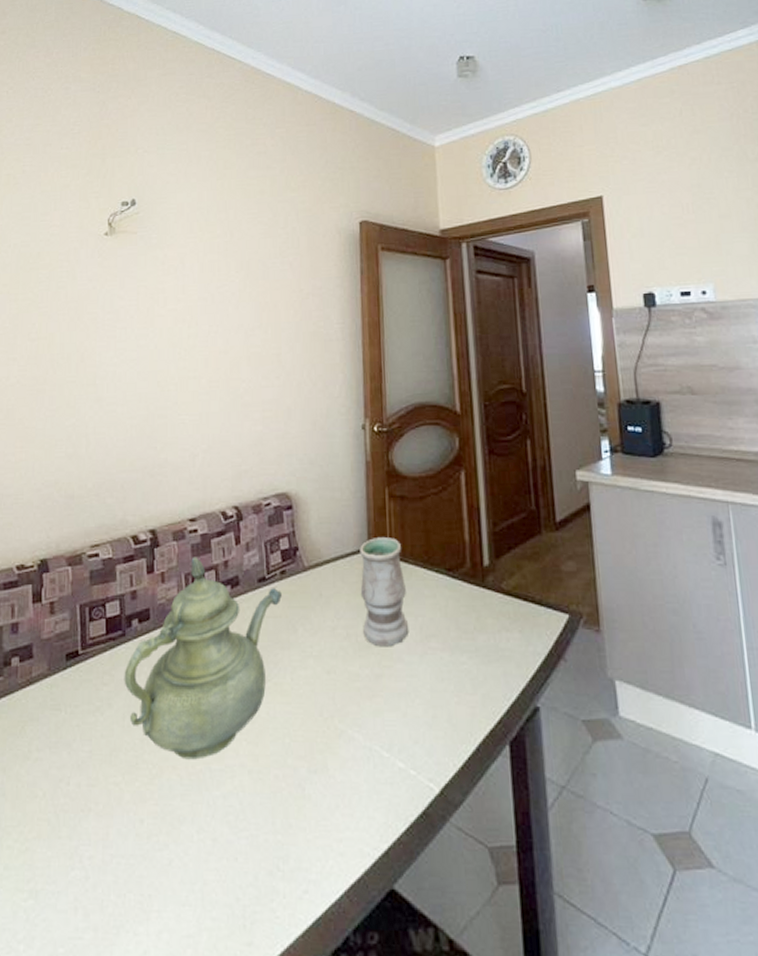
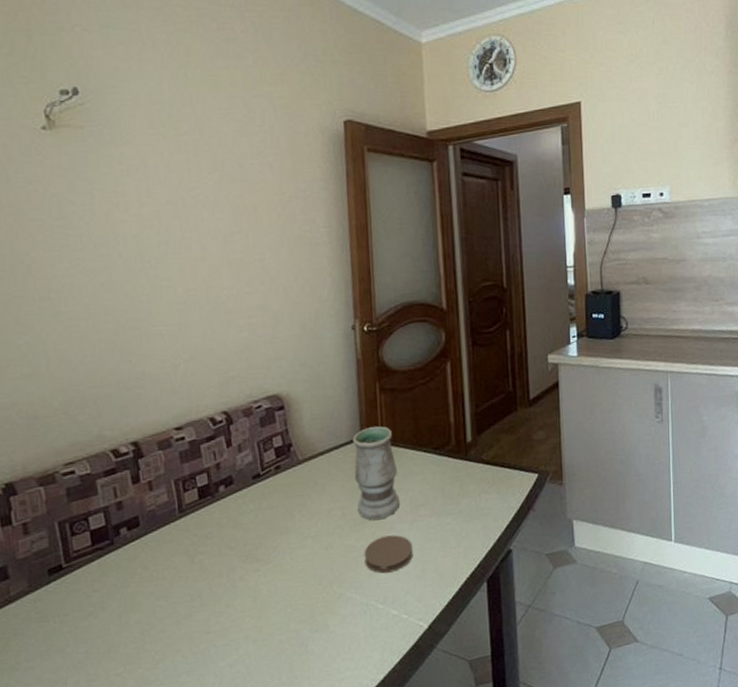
teapot: present [124,557,282,760] -> none [116,462,278,642]
coaster: none [368,667,423,713] -> present [364,535,413,574]

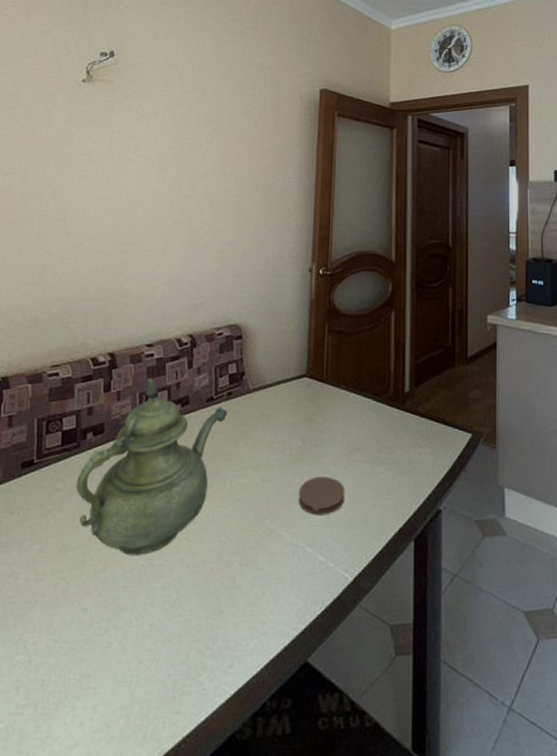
teapot: none [116,462,278,642] -> present [76,378,227,556]
vase: present [353,426,401,521] -> none [297,365,337,459]

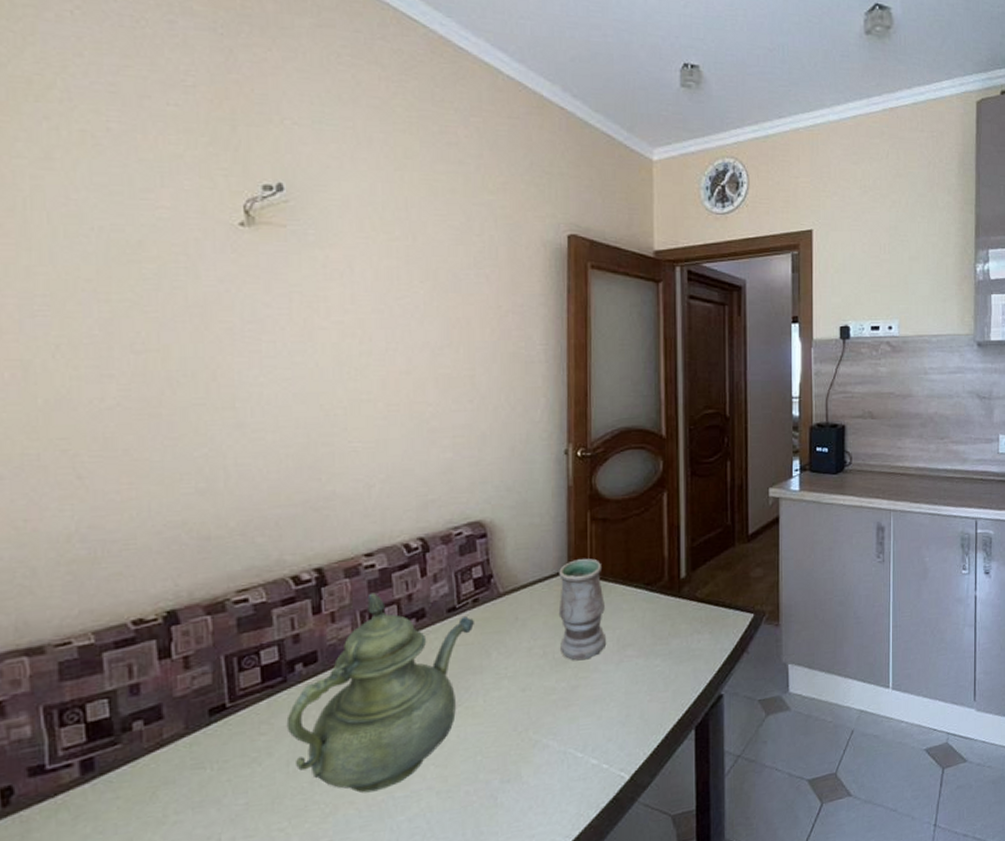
vase: none [297,365,337,459] -> present [558,558,607,661]
coaster: present [298,476,345,515] -> none [564,676,618,719]

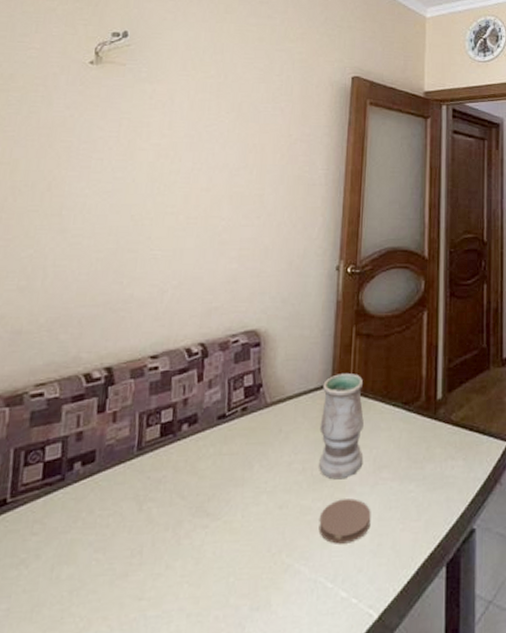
teapot: present [286,592,474,793] -> none [57,395,241,609]
coaster: none [564,676,618,719] -> present [318,498,371,544]

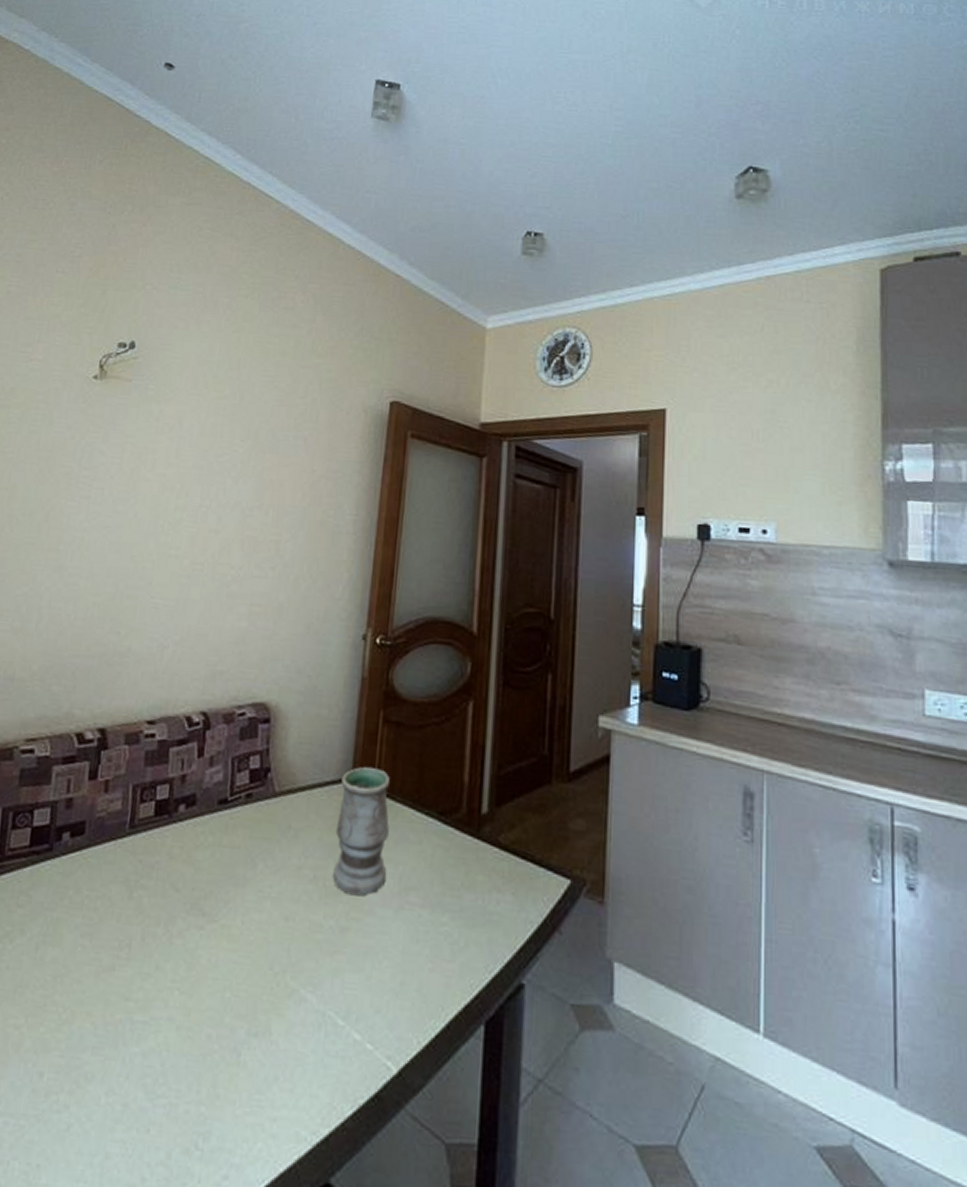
coaster: present [318,498,371,544] -> none [330,920,394,976]

